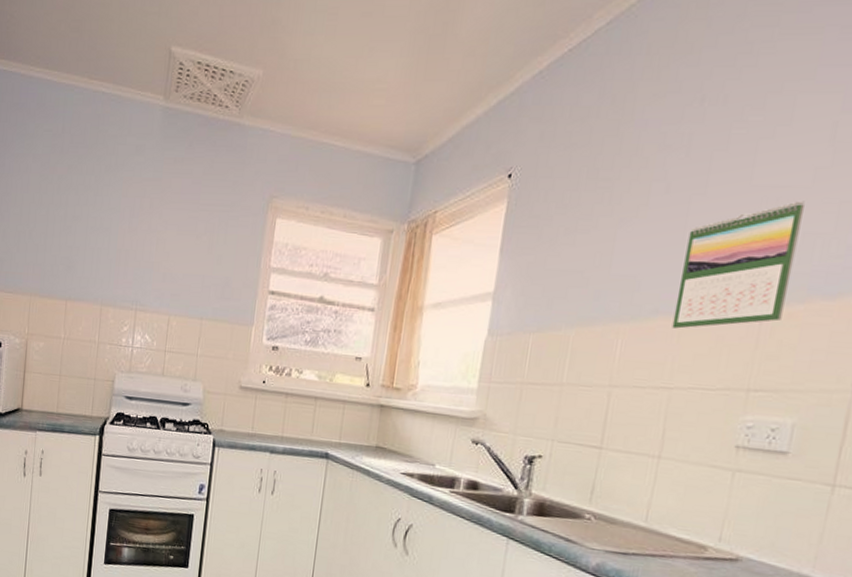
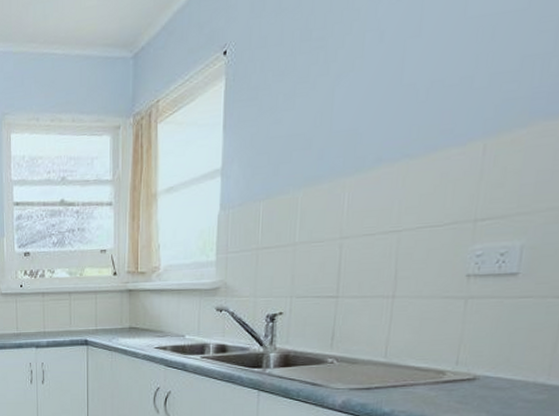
calendar: present [672,201,805,329] -> none [396,24,522,174]

